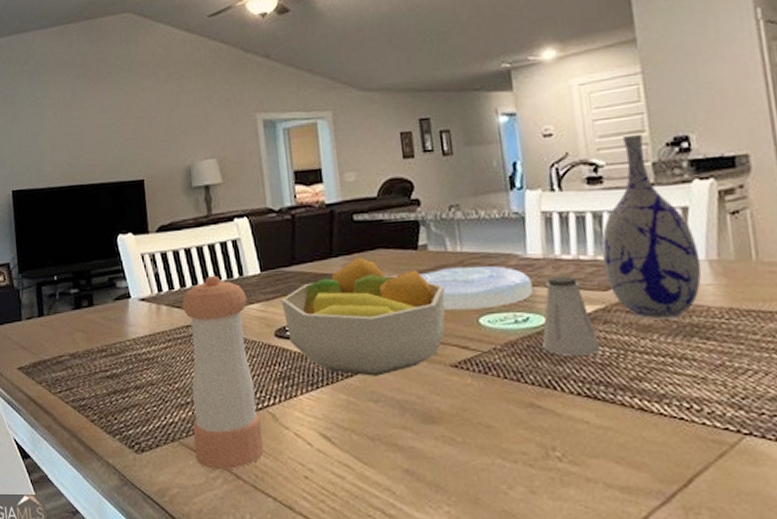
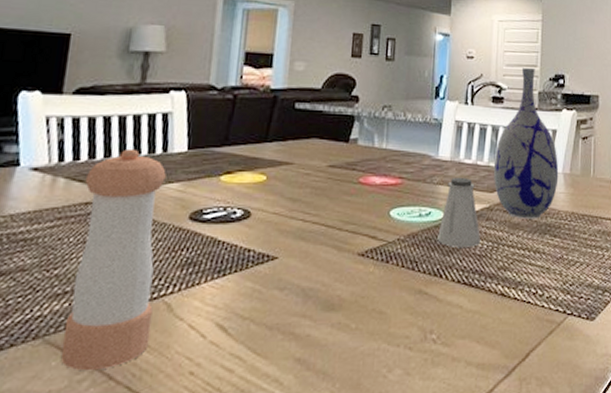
fruit bowl: present [281,257,446,376] -> none [203,145,365,264]
plate: present [419,265,533,311] -> none [346,162,438,203]

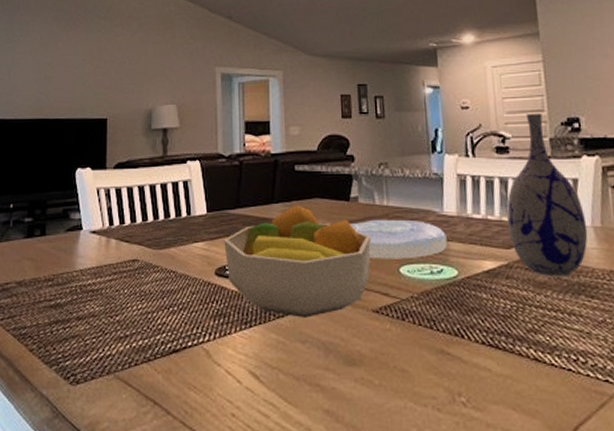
pepper shaker: present [60,148,166,371] -> none [128,213,195,405]
fruit bowl: none [203,145,365,264] -> present [224,205,371,318]
plate: none [346,162,438,203] -> present [349,219,447,260]
saltshaker: present [437,177,481,247] -> none [453,232,504,307]

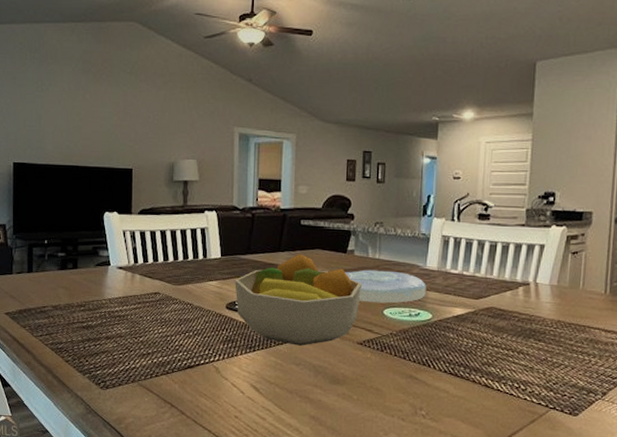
vase: present [506,114,588,278] -> none [478,187,546,325]

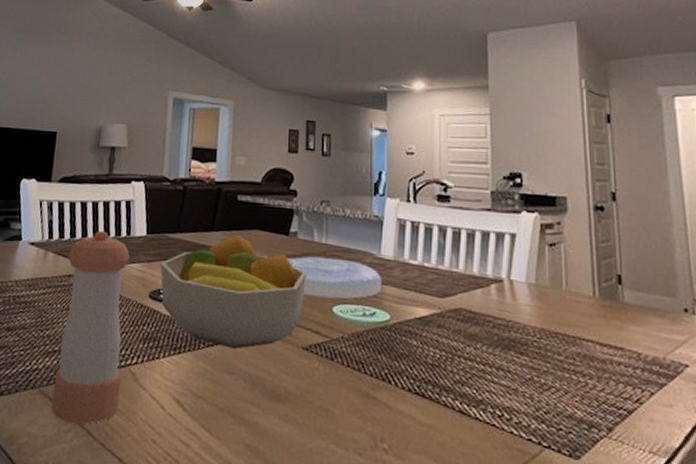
pepper shaker: none [150,254,207,407] -> present [51,230,130,424]

